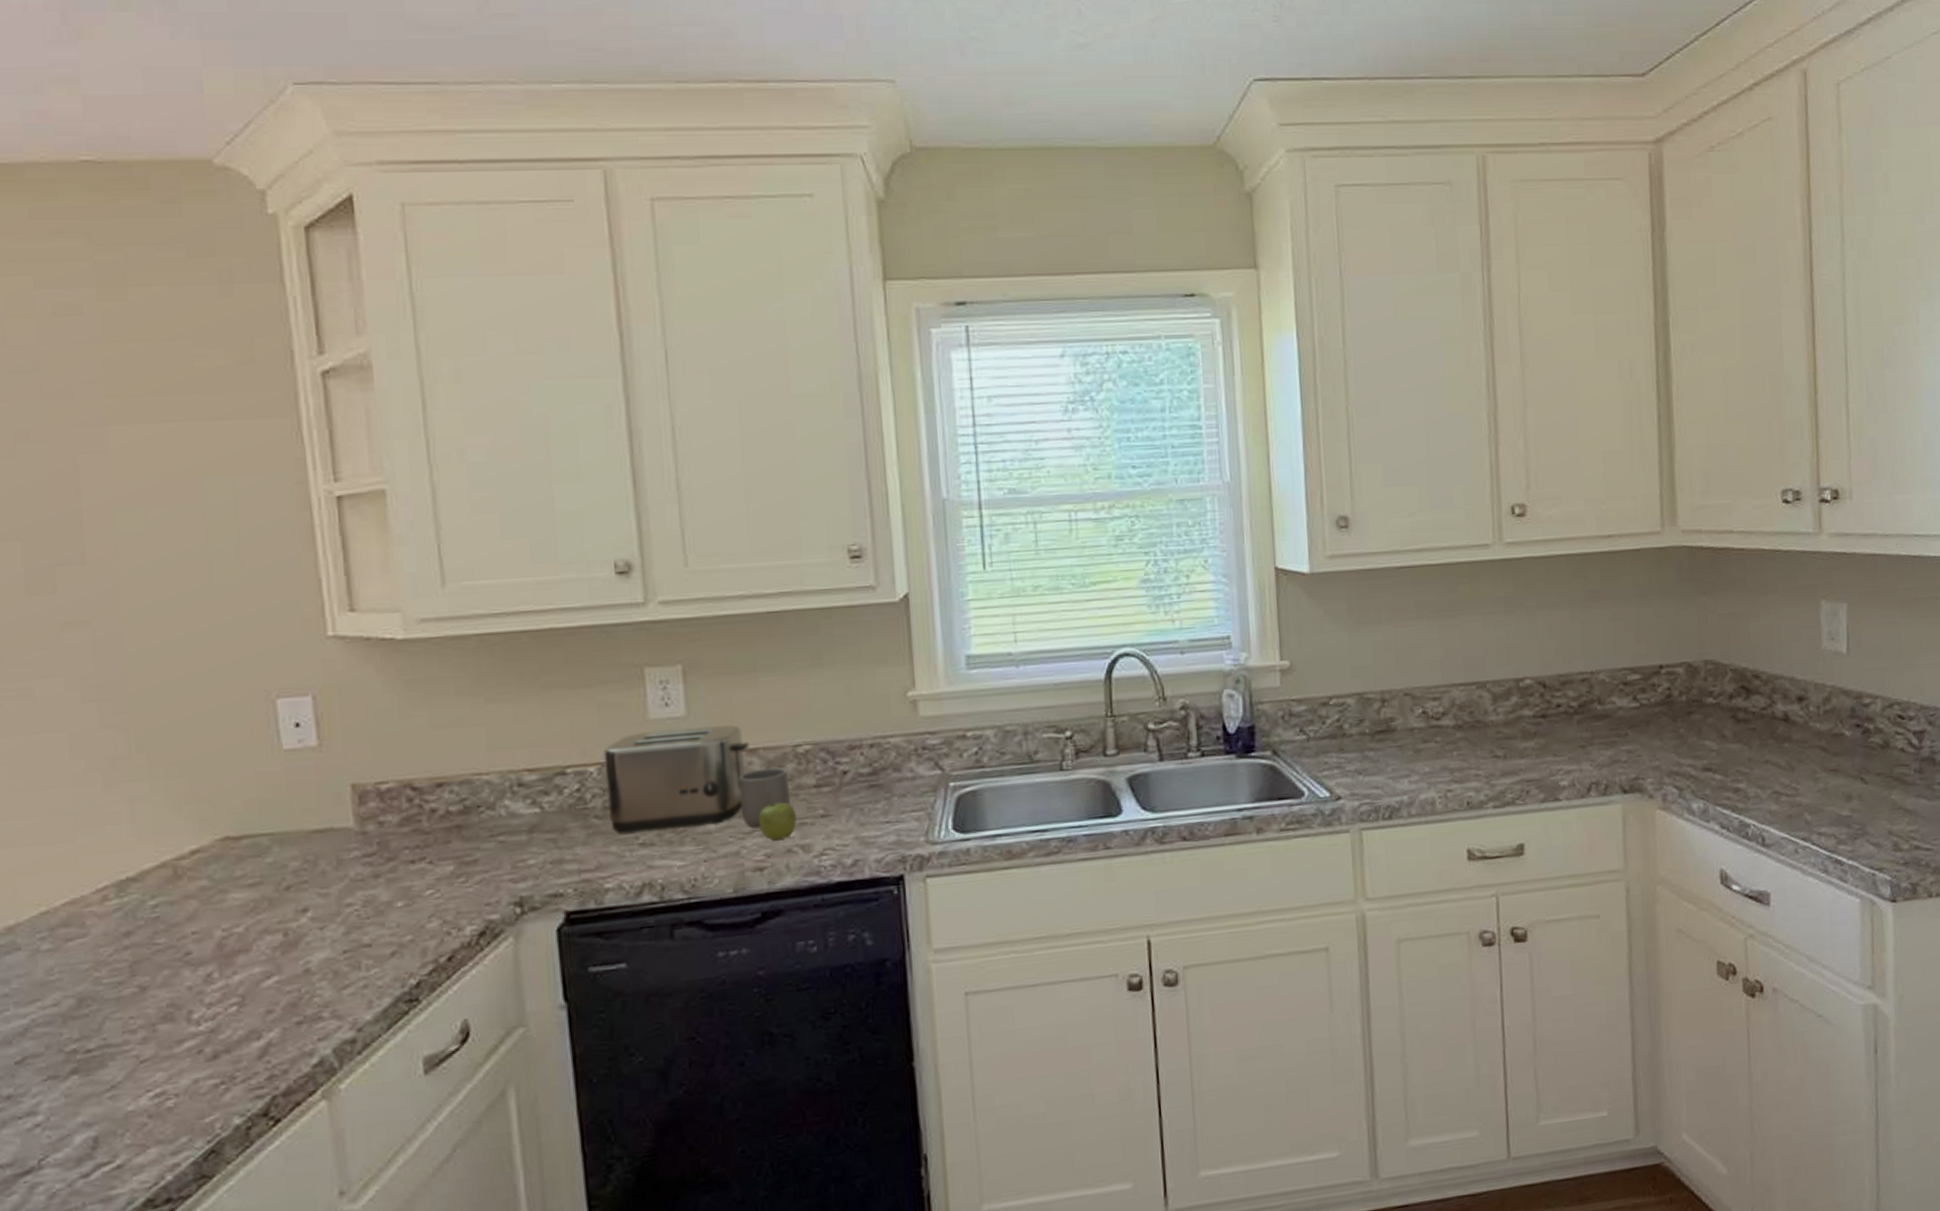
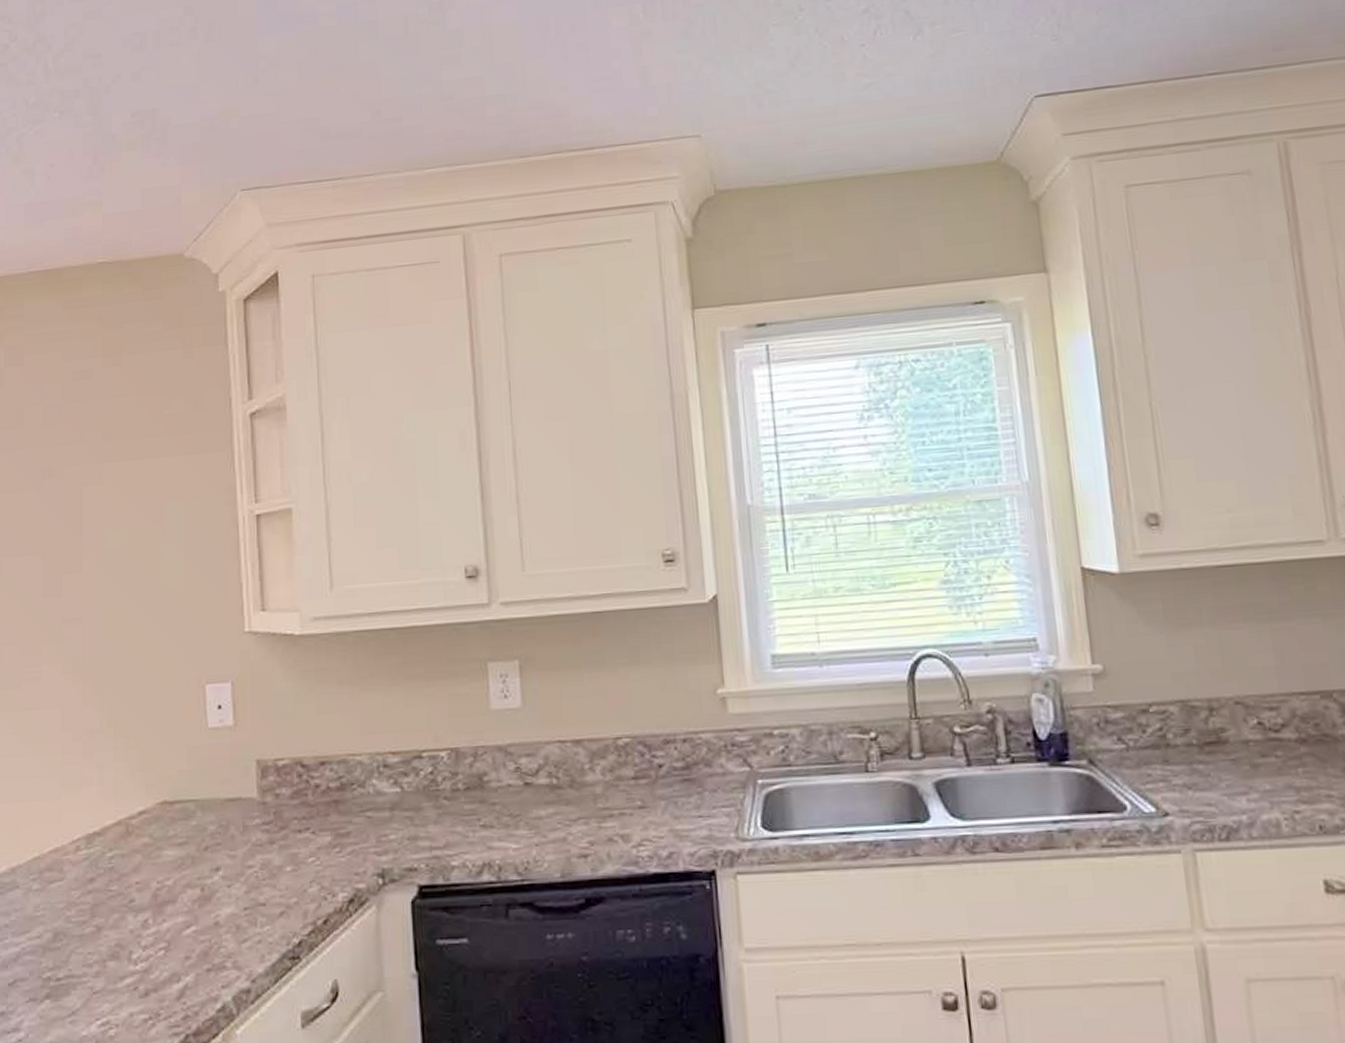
toaster: present [603,725,749,833] -> none [453,717,576,815]
mug: present [738,767,790,828] -> none [566,758,611,816]
fruit: present [758,801,796,841] -> none [583,791,617,829]

